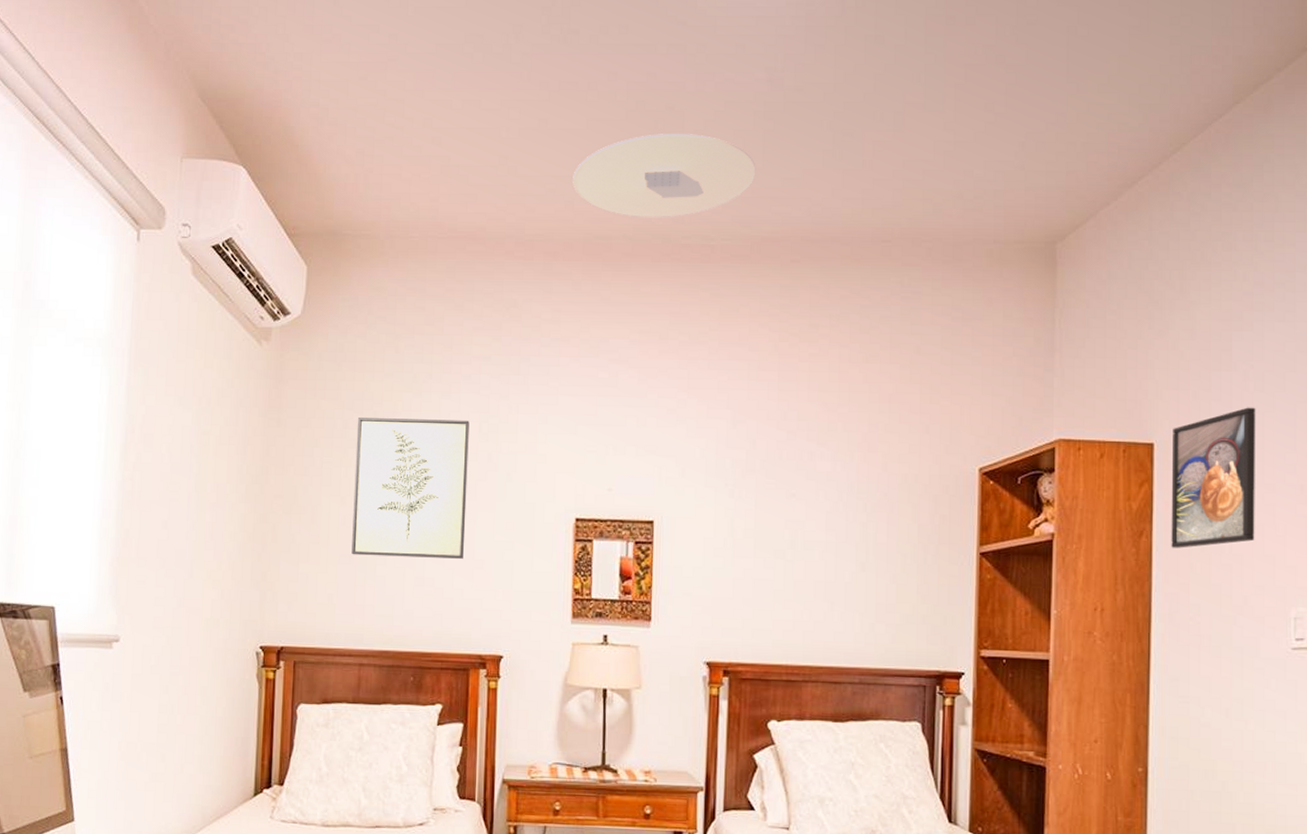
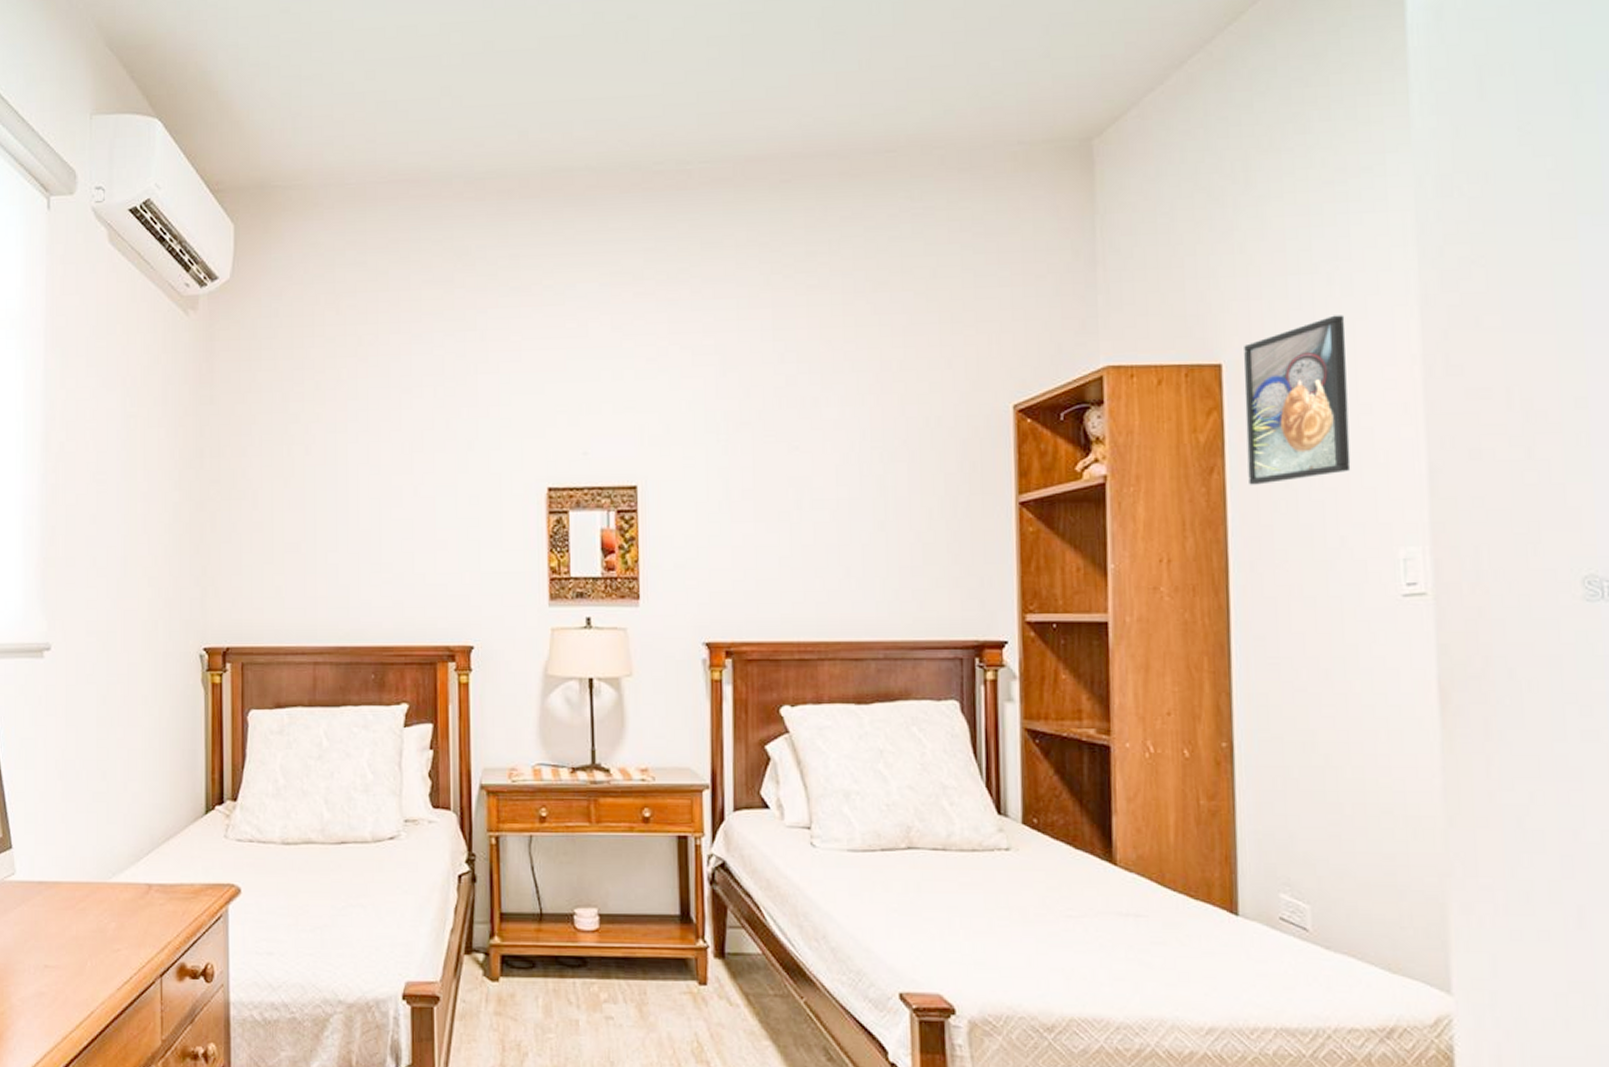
wall art: present [351,418,470,559] -> none [298,385,425,542]
ceiling light: present [572,134,756,218] -> none [525,45,735,145]

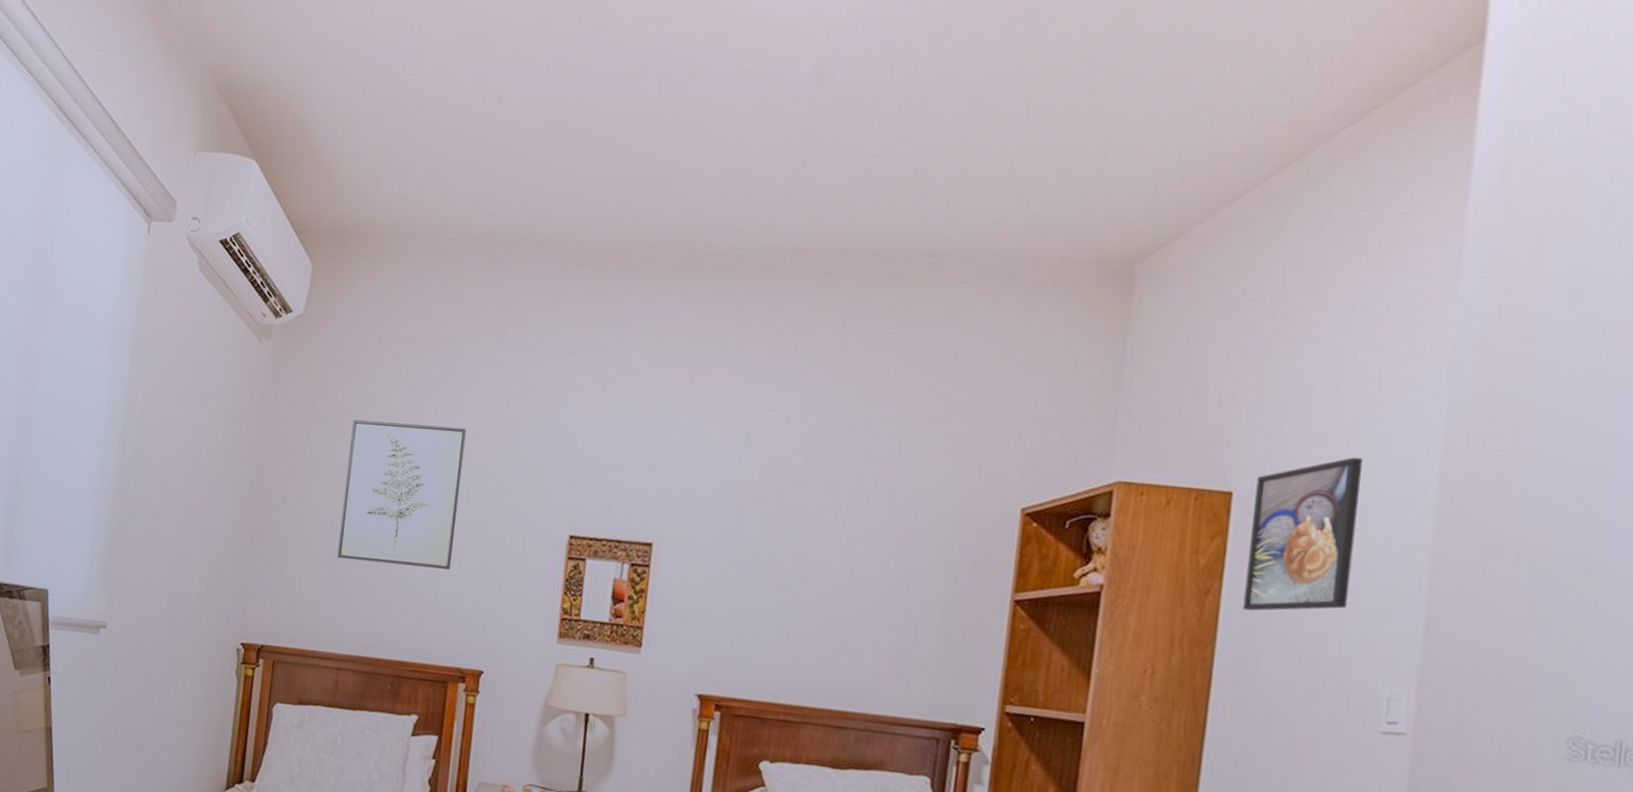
wall art: none [298,385,425,542] -> present [337,420,466,570]

